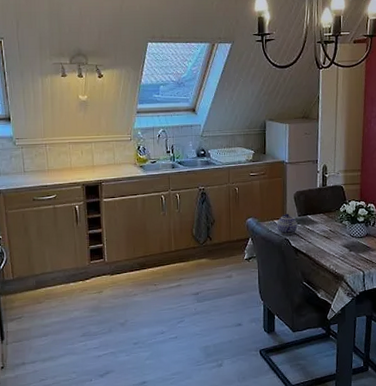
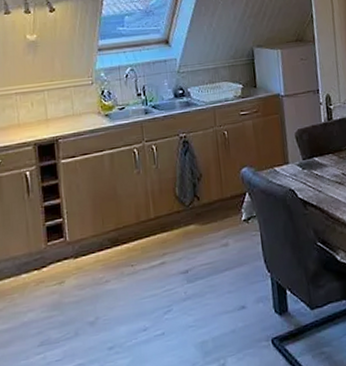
teapot: present [277,214,298,235] -> none [278,158,304,185]

